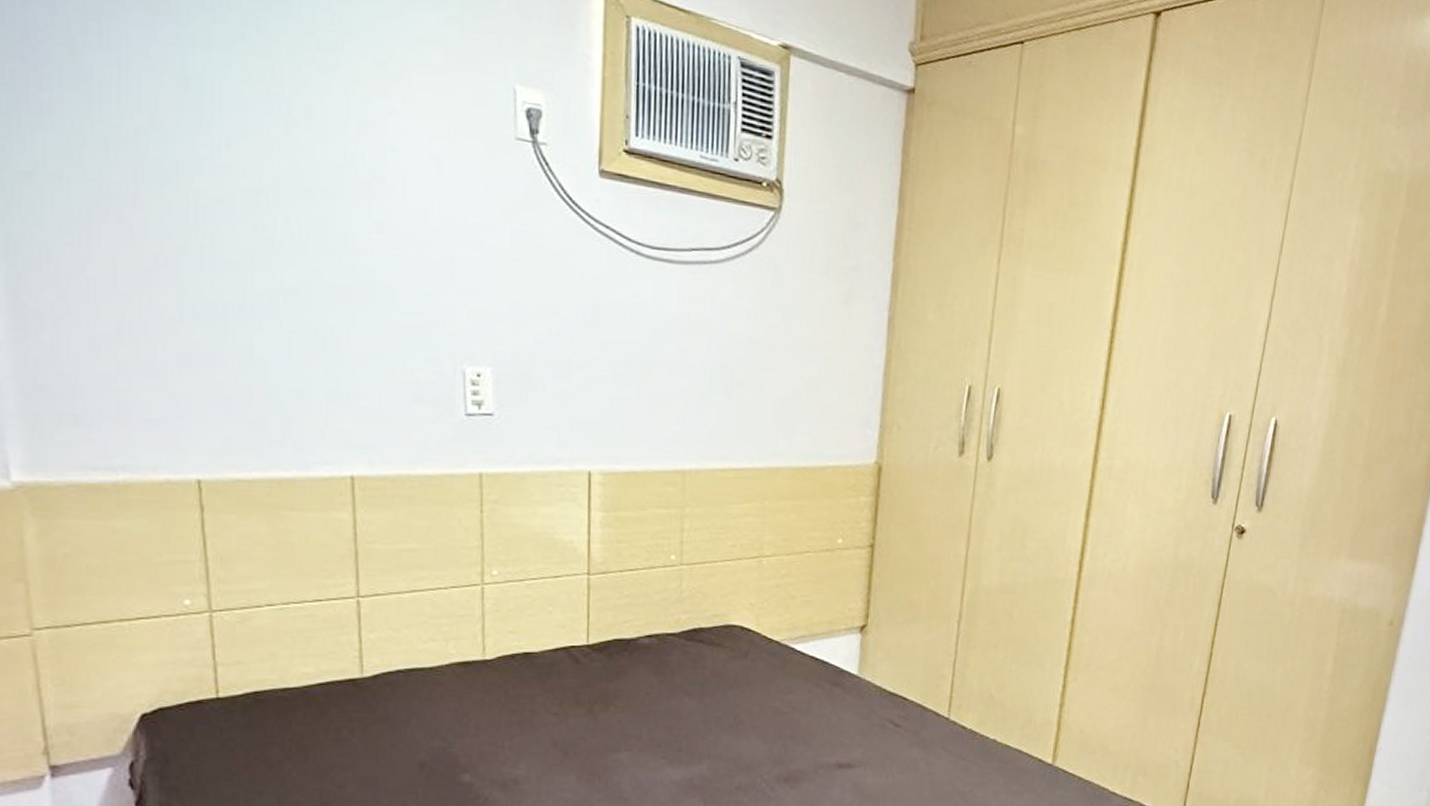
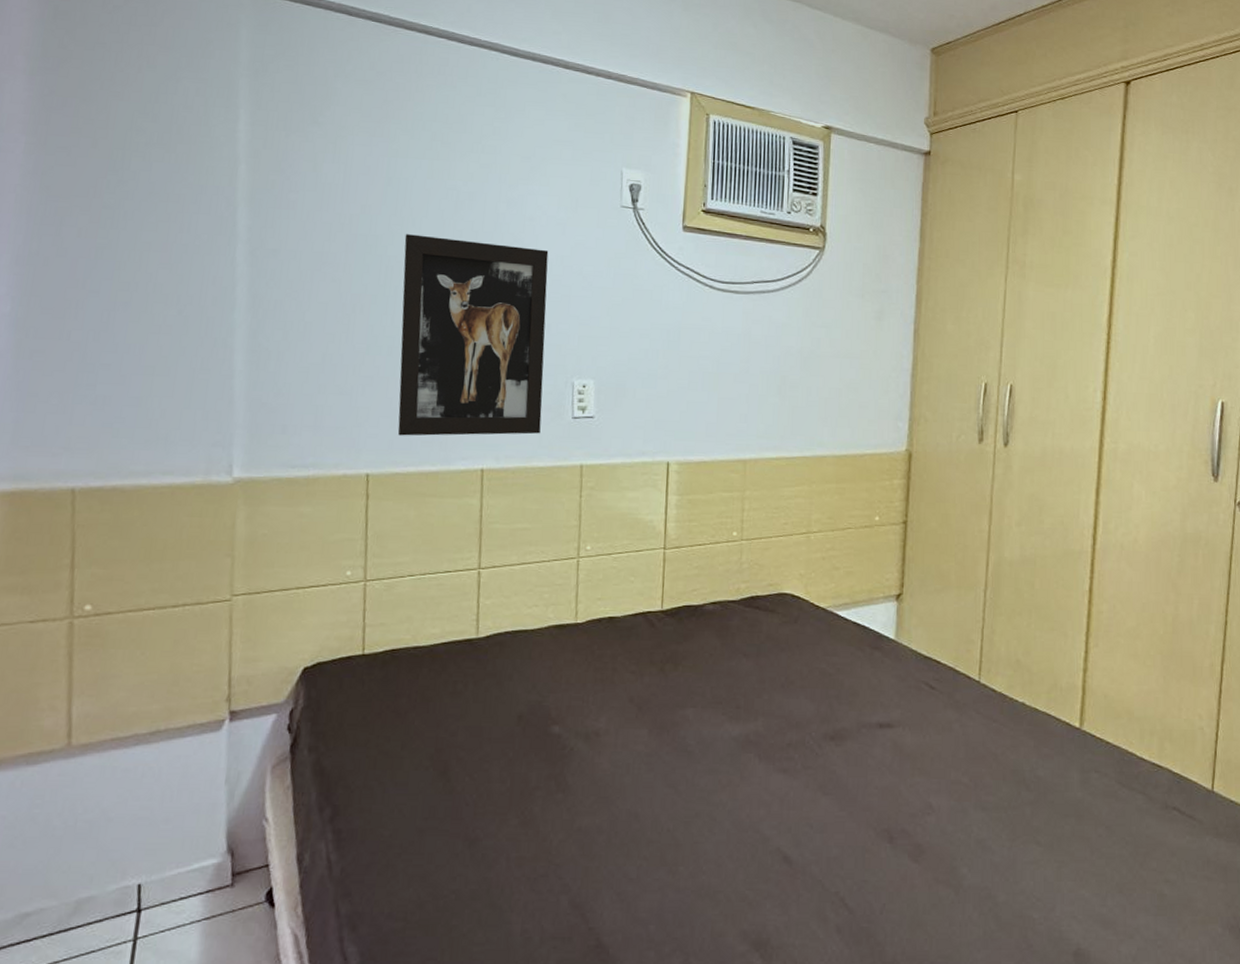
wall art: none [217,160,426,434] -> present [397,234,549,436]

